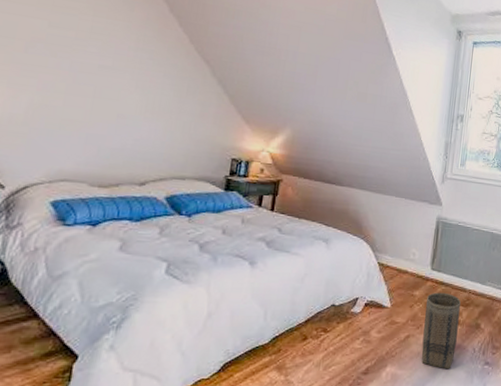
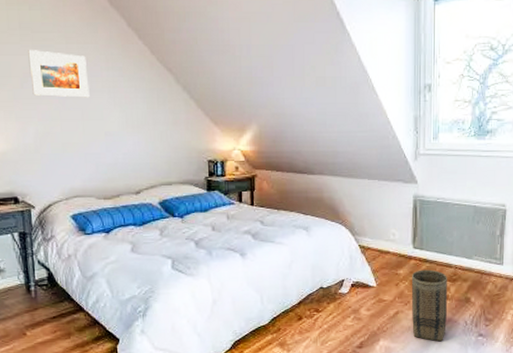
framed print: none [37,14,114,75] -> present [28,50,90,98]

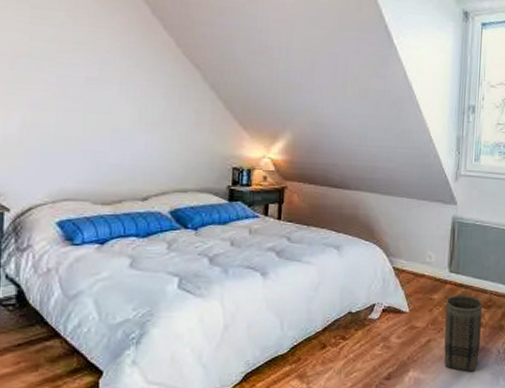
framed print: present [28,50,90,98] -> none [23,27,98,88]

